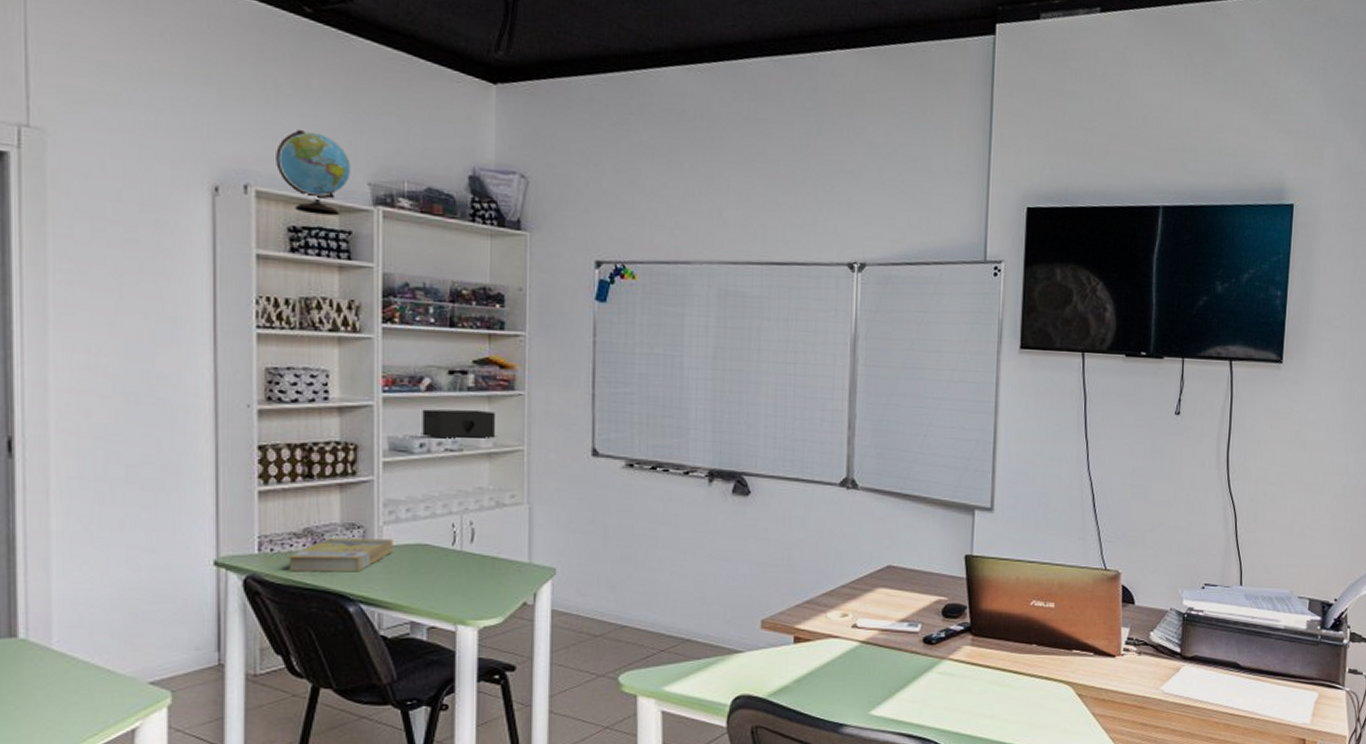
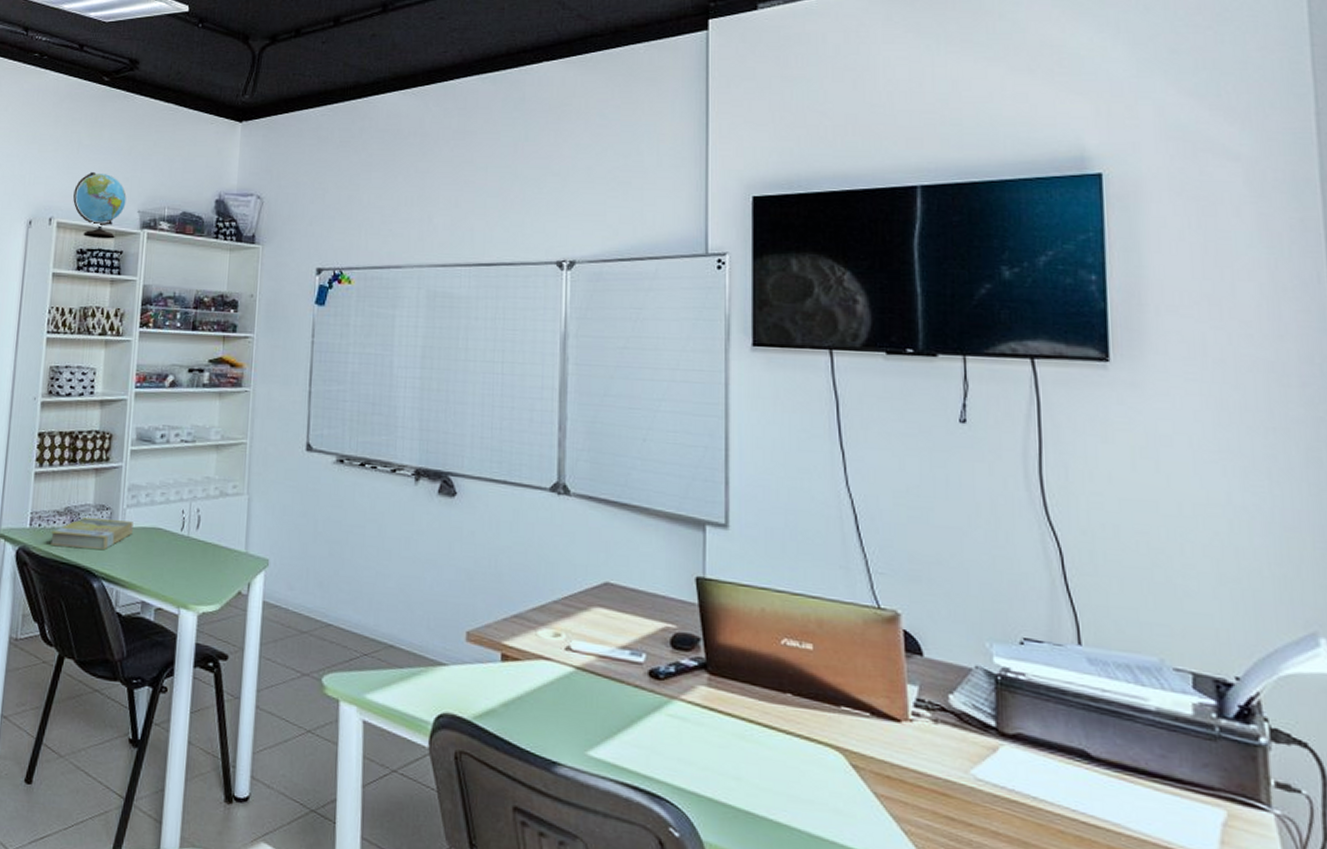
storage box: present [422,409,496,439] -> none [163,403,225,432]

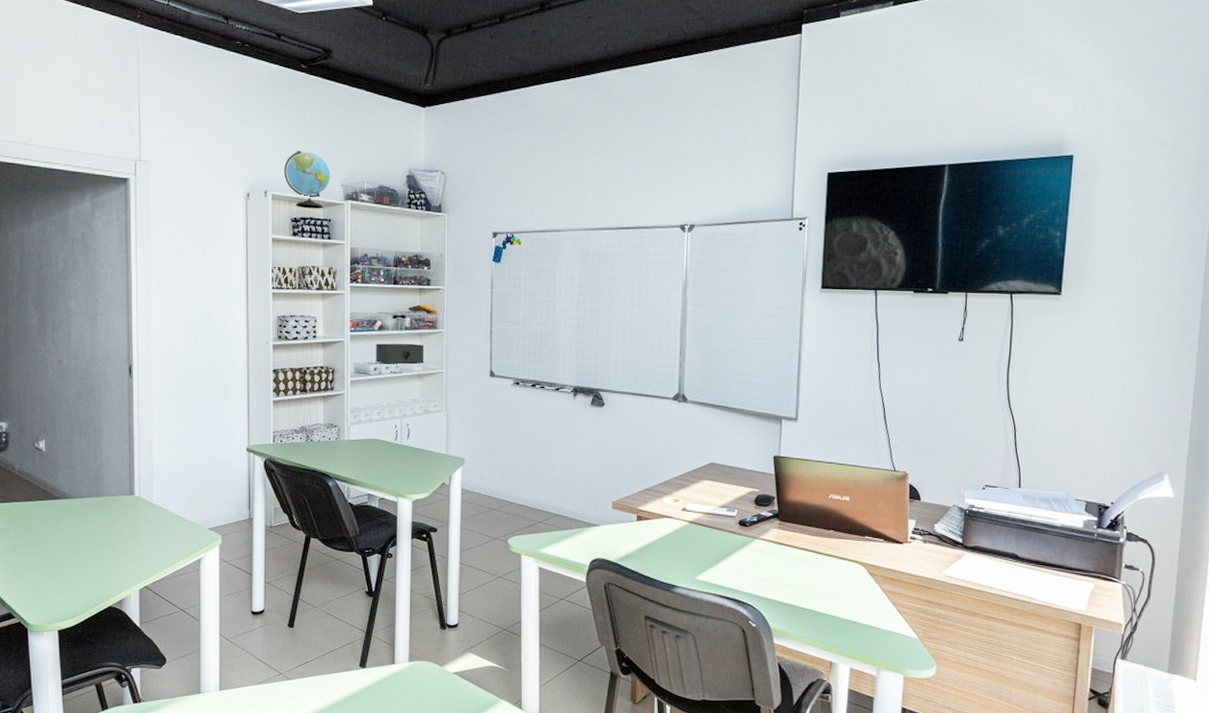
book: present [50,518,133,551] -> none [292,434,357,458]
storage box: none [163,403,225,432] -> present [376,343,425,365]

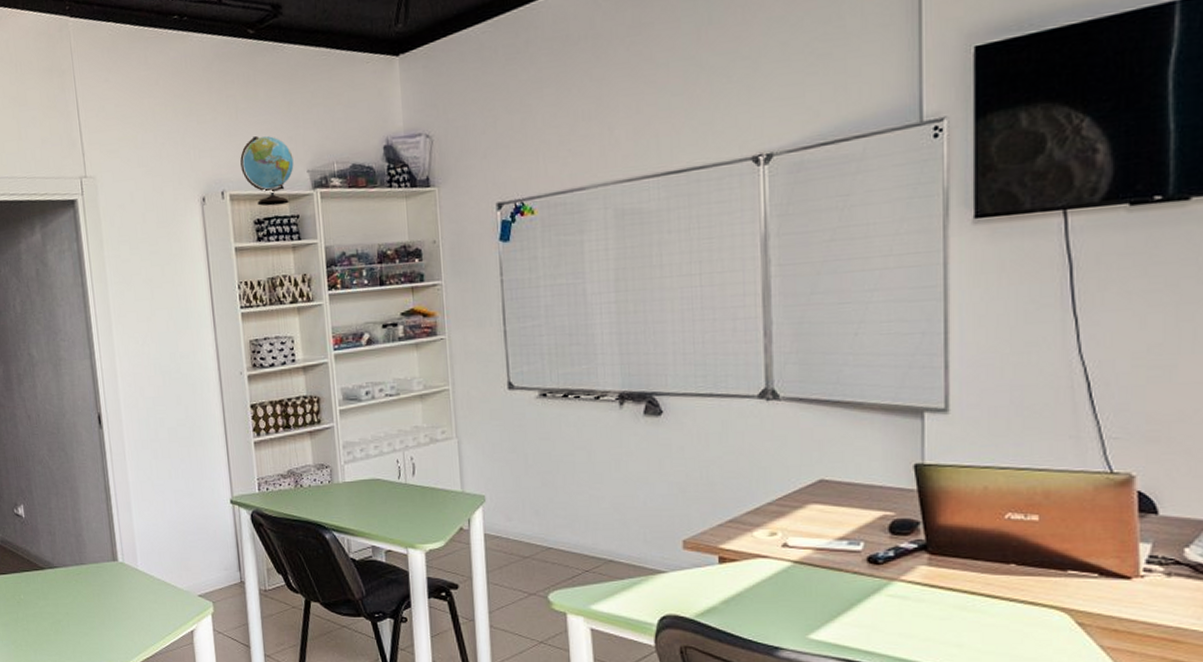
storage box: present [376,343,425,365] -> none [365,357,425,386]

